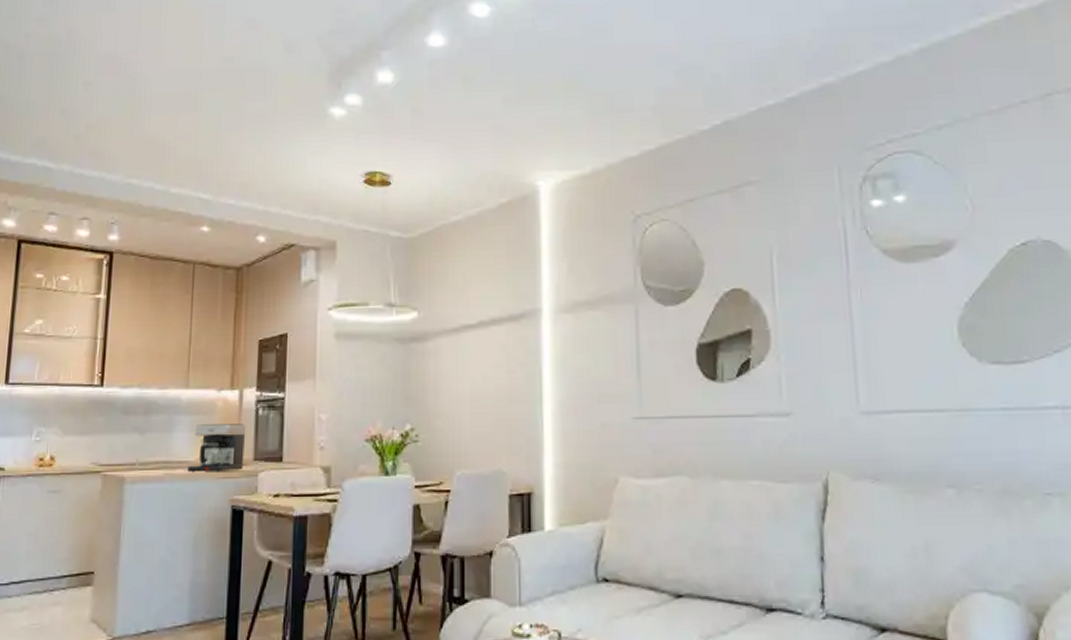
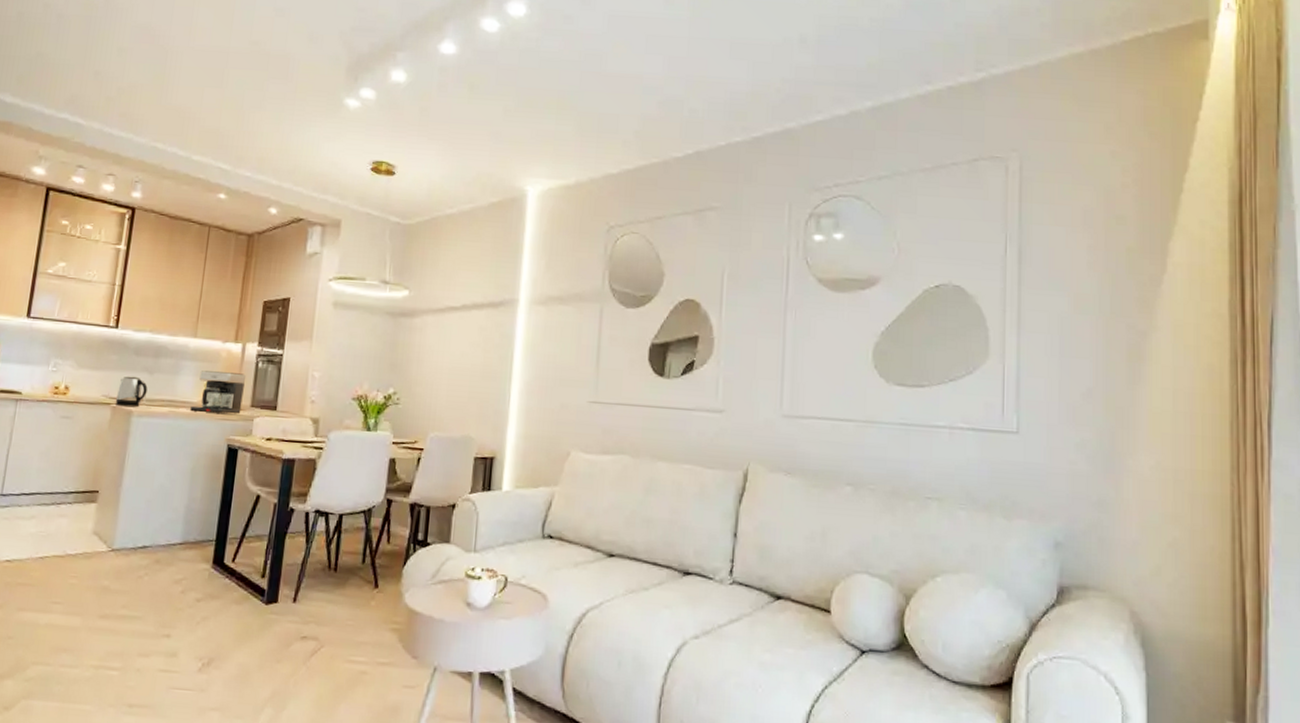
kettle: none [105,438,140,474] -> present [115,376,148,408]

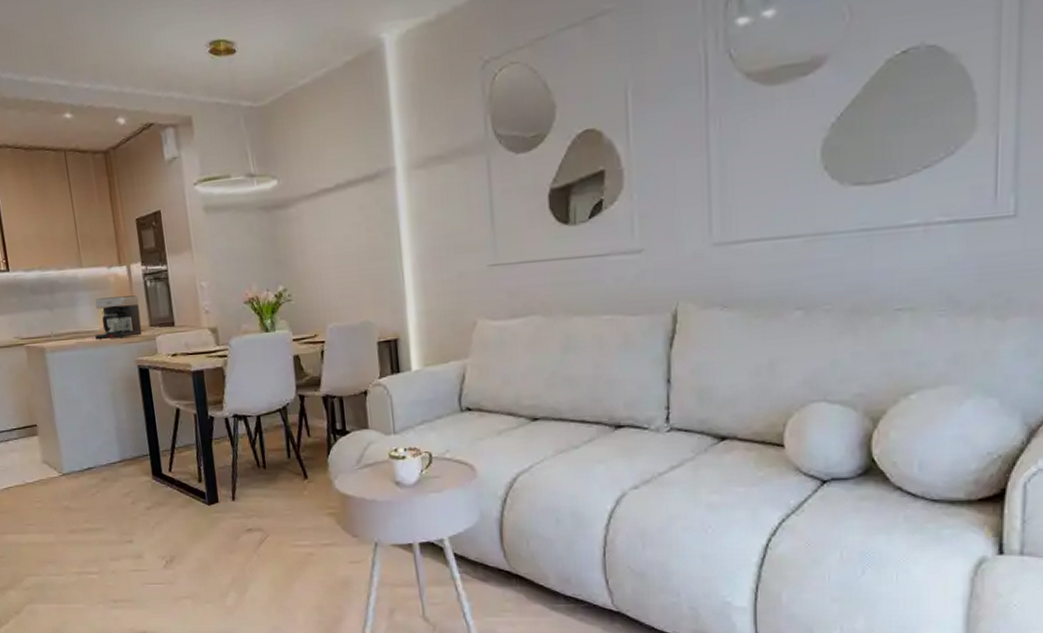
kettle: present [115,376,148,408] -> none [26,314,53,346]

